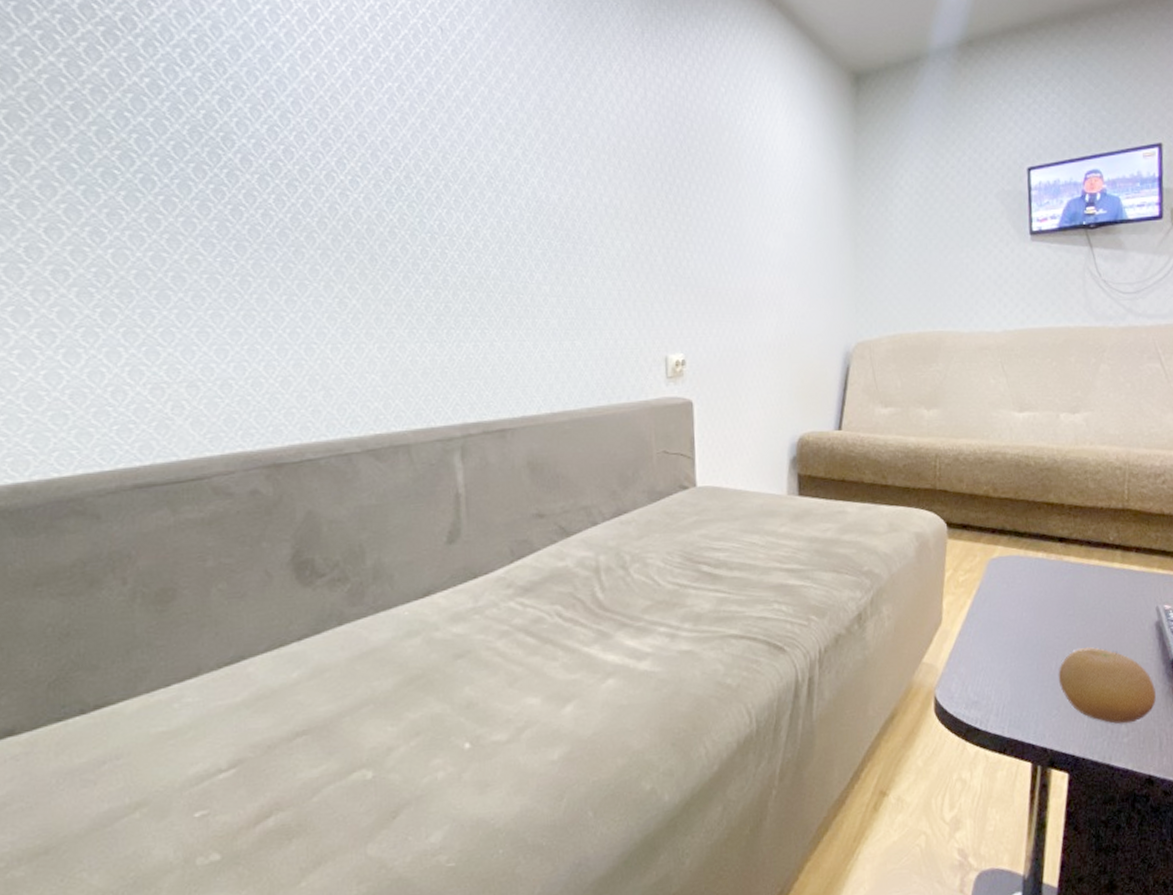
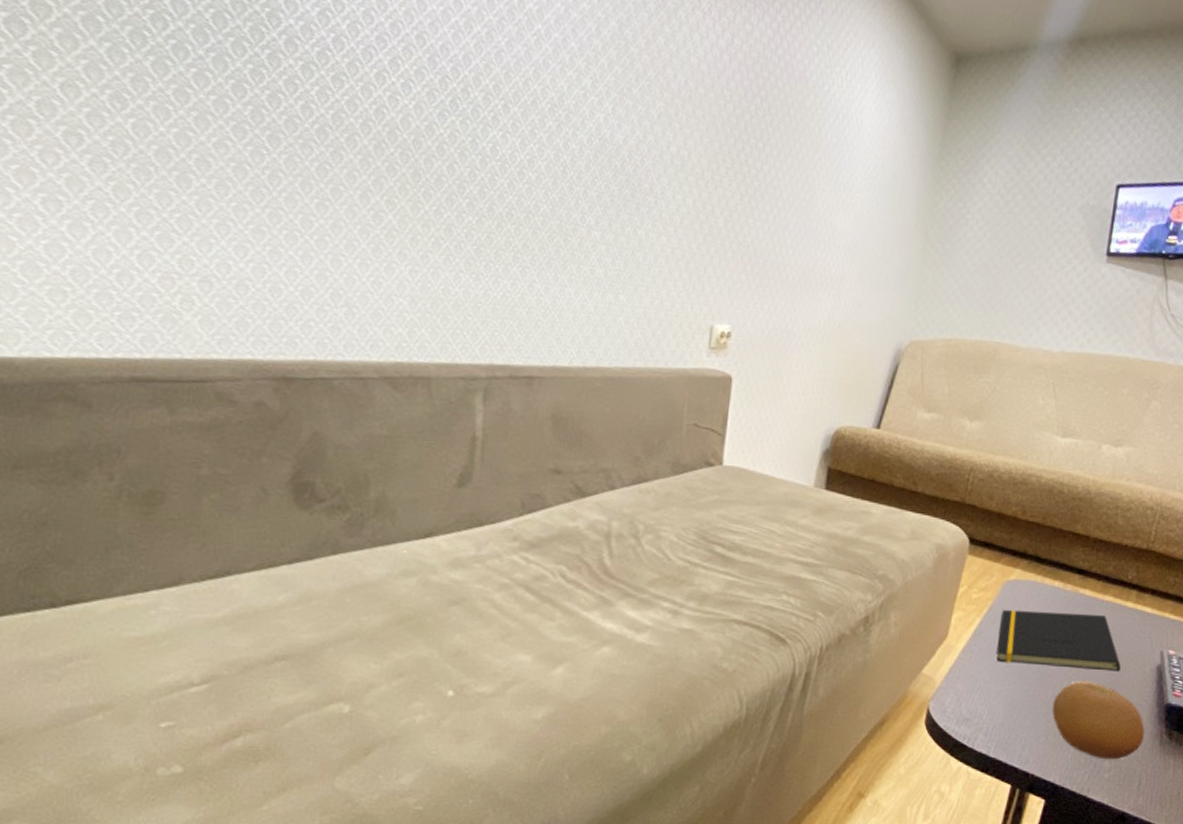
notepad: none [991,580,1119,640] -> present [996,609,1121,672]

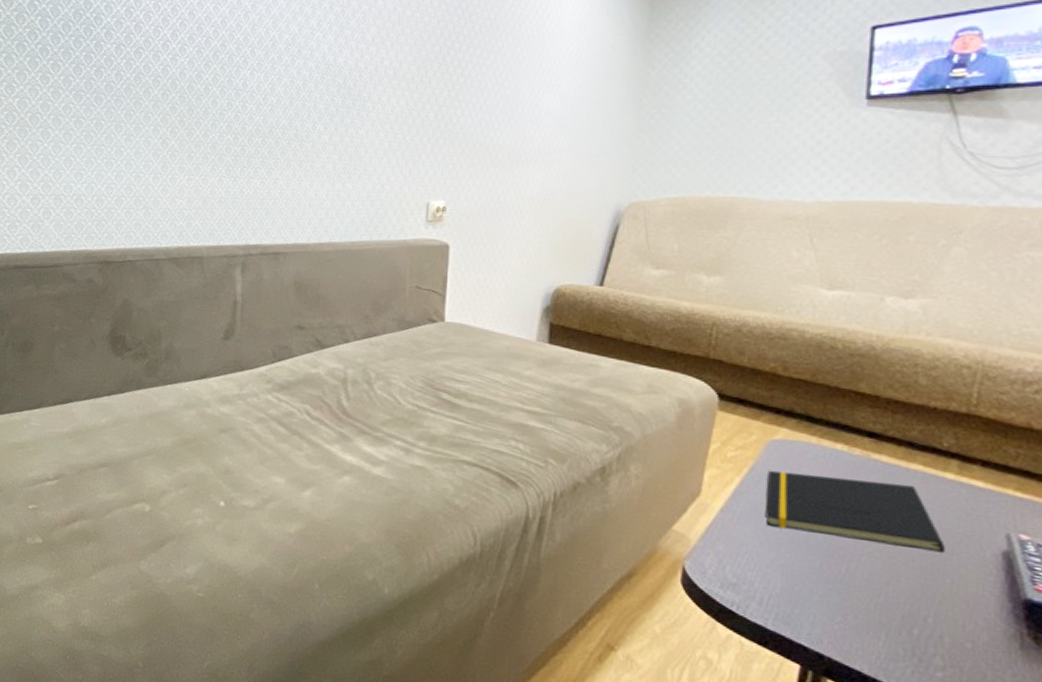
fruit: present [1052,681,1145,760] -> none [848,558,993,658]

